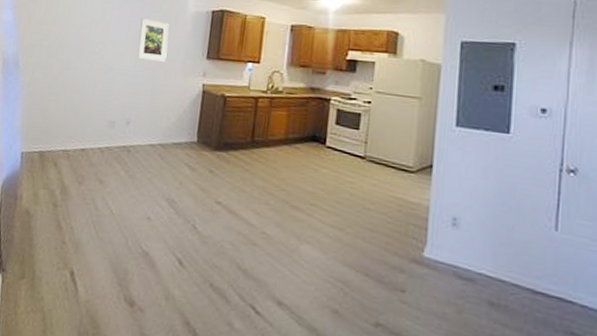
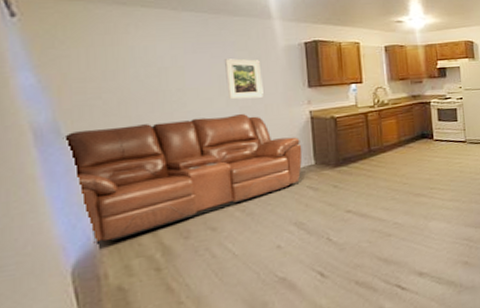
sofa: none [19,66,189,169] -> present [62,113,303,243]

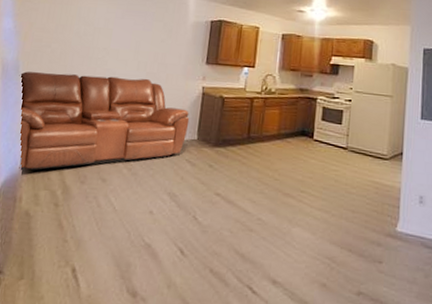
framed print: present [225,58,264,99] -> none [140,27,171,67]

